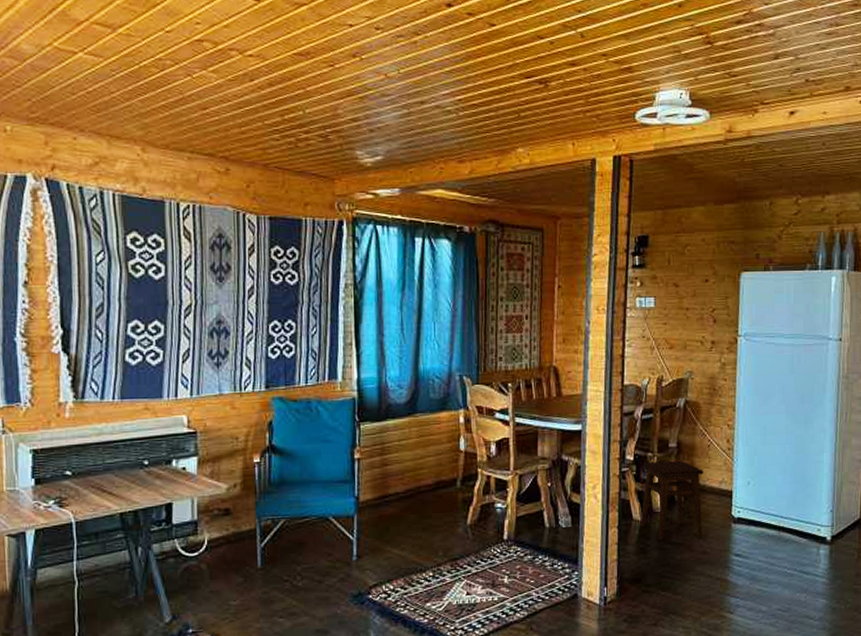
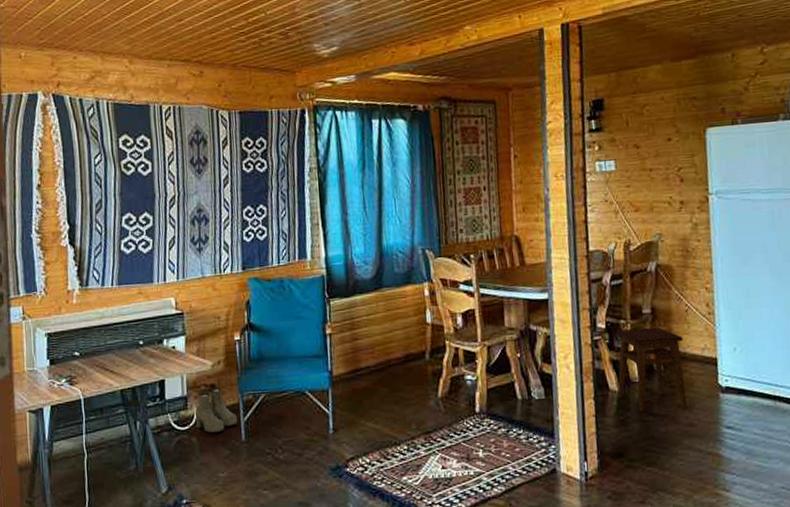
boots: none [205,512,253,560] -> present [194,387,237,434]

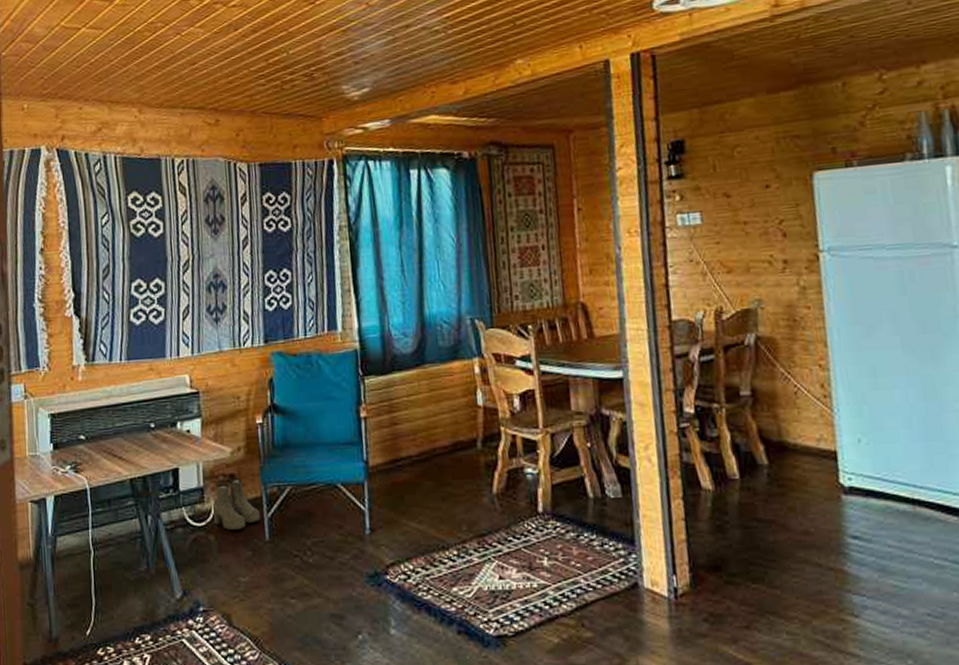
stool: present [616,327,687,412] -> none [707,413,801,517]

